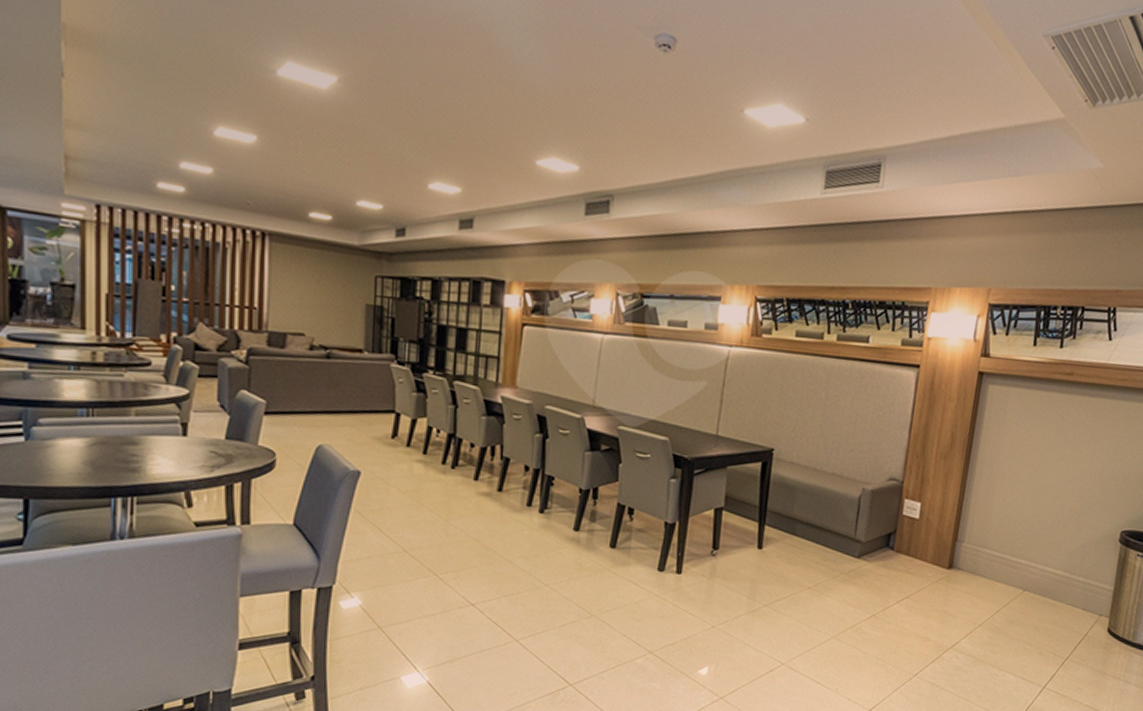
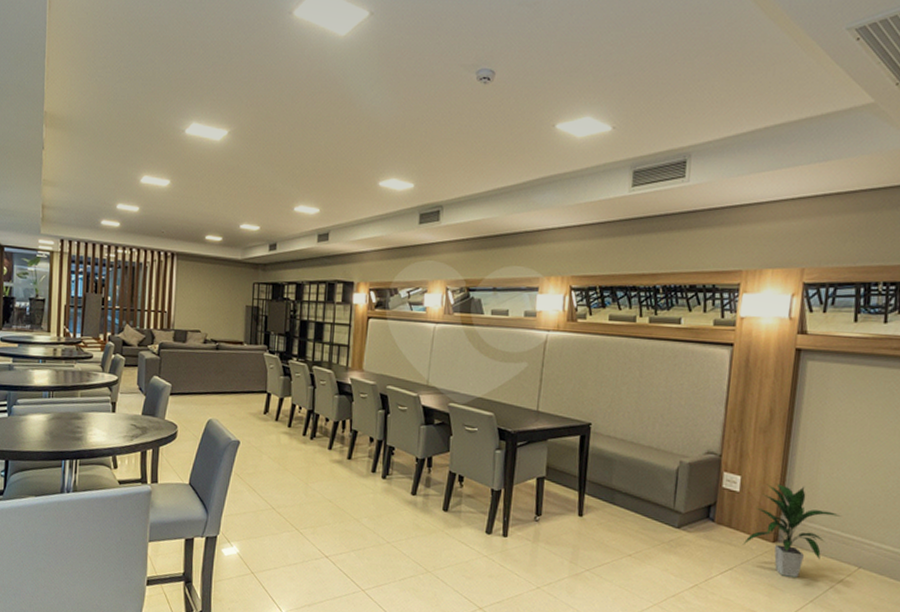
indoor plant: none [919,509,1011,603] -> present [742,483,841,578]

